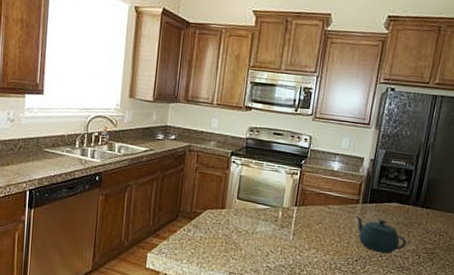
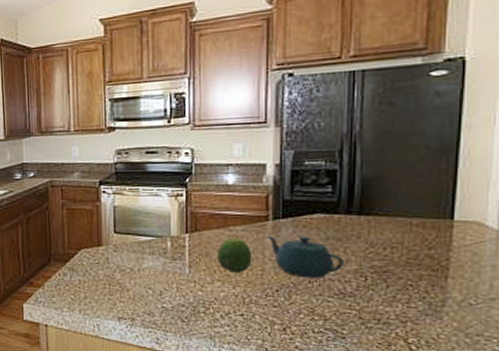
fruit: none [316,213,343,244] -> present [217,236,252,273]

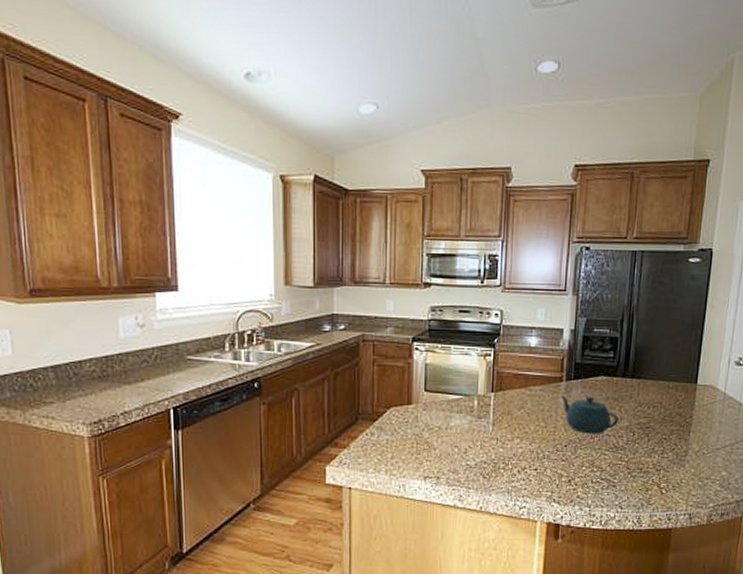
fruit: present [217,236,252,273] -> none [518,395,548,430]

